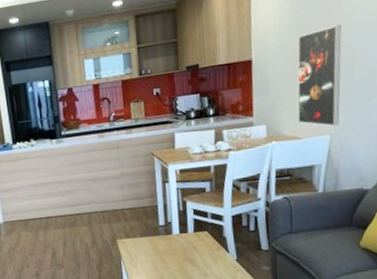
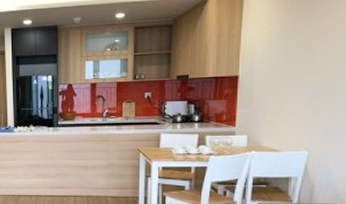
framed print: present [297,24,342,127] -> none [278,52,326,144]

